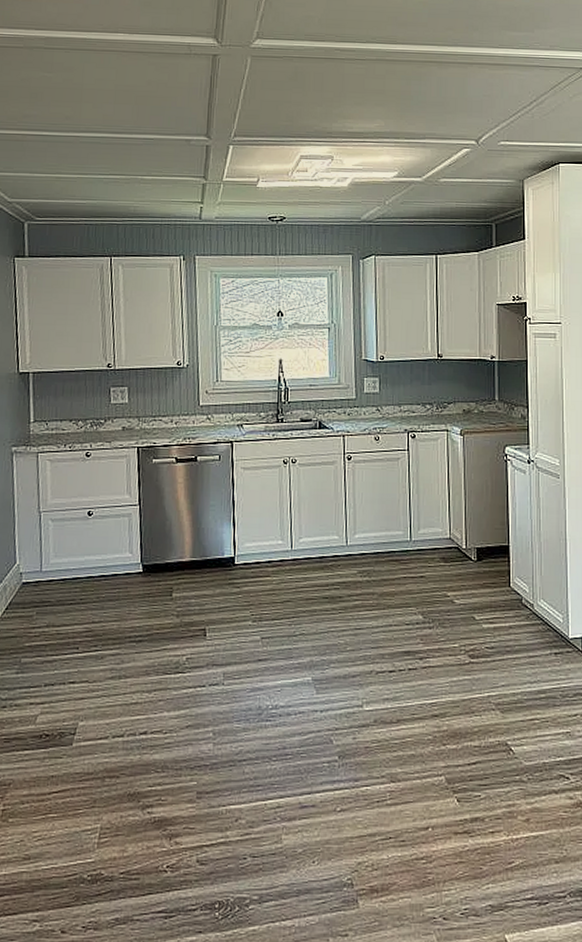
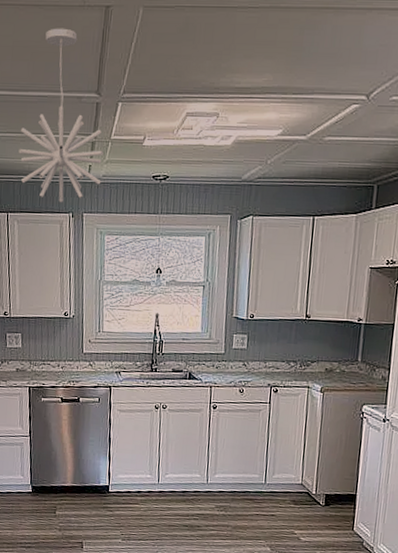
pendant light: none [122,74,215,245] -> present [18,28,104,202]

